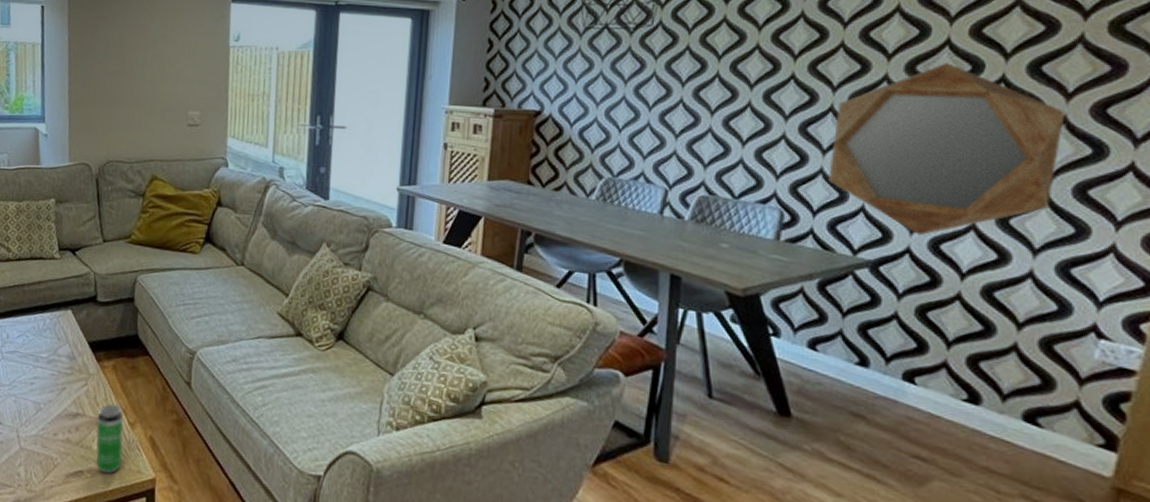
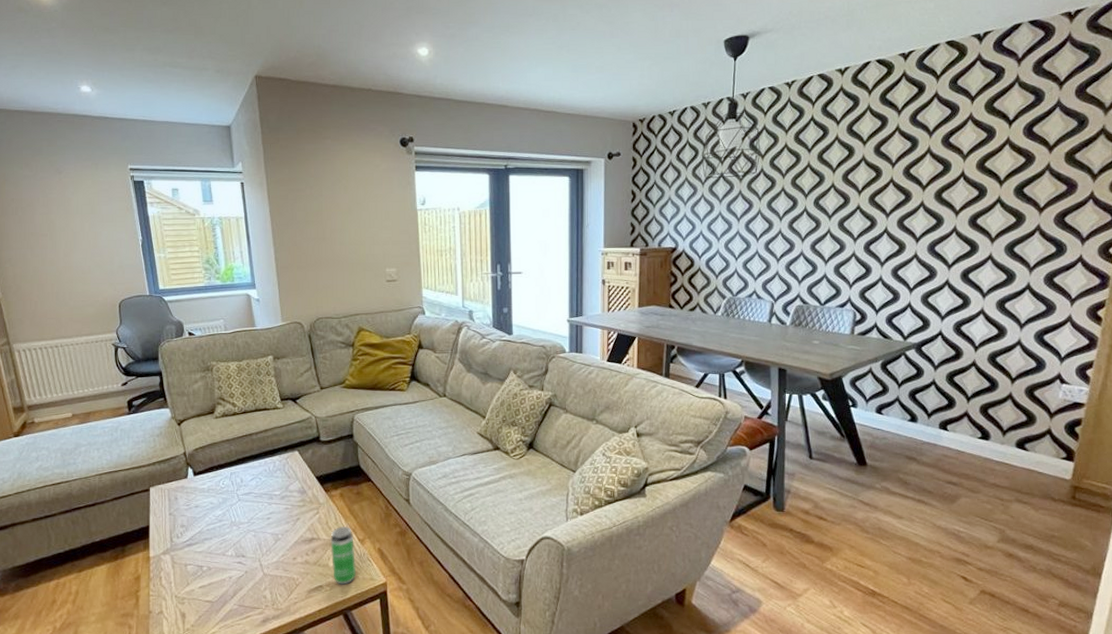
home mirror: present [829,63,1065,236] -> none [886,190,1039,322]

